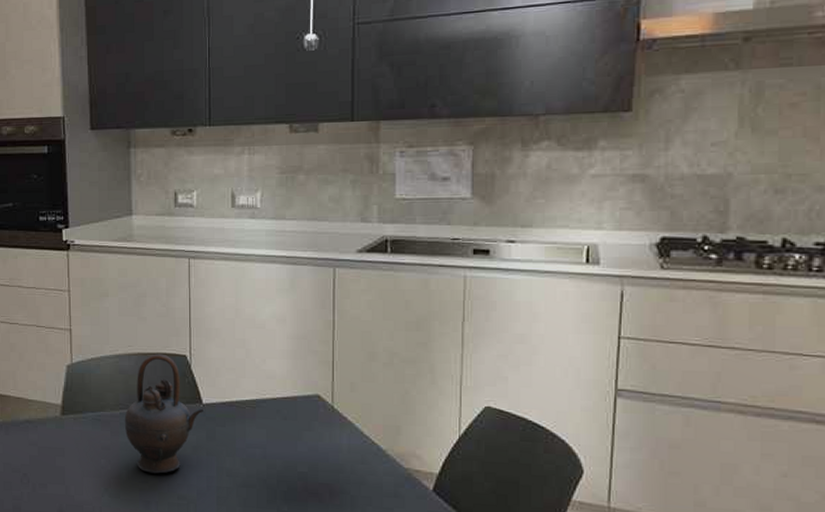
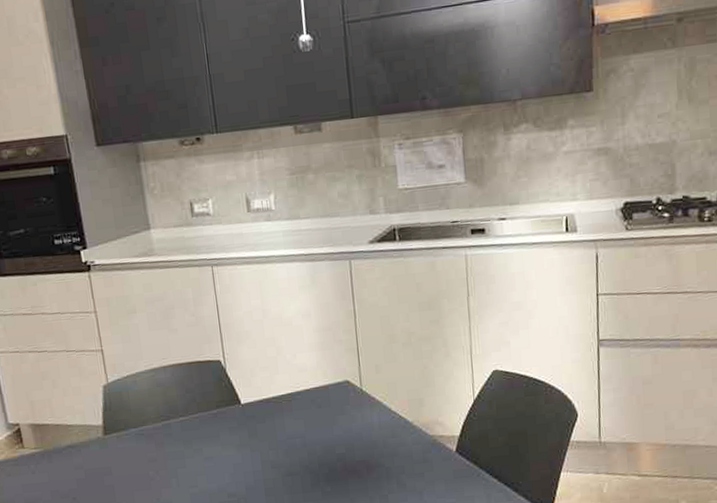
teapot: present [124,354,205,474] -> none [167,362,244,477]

